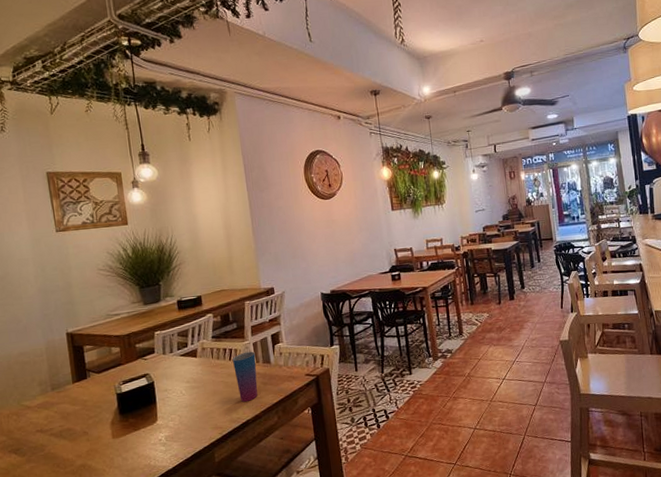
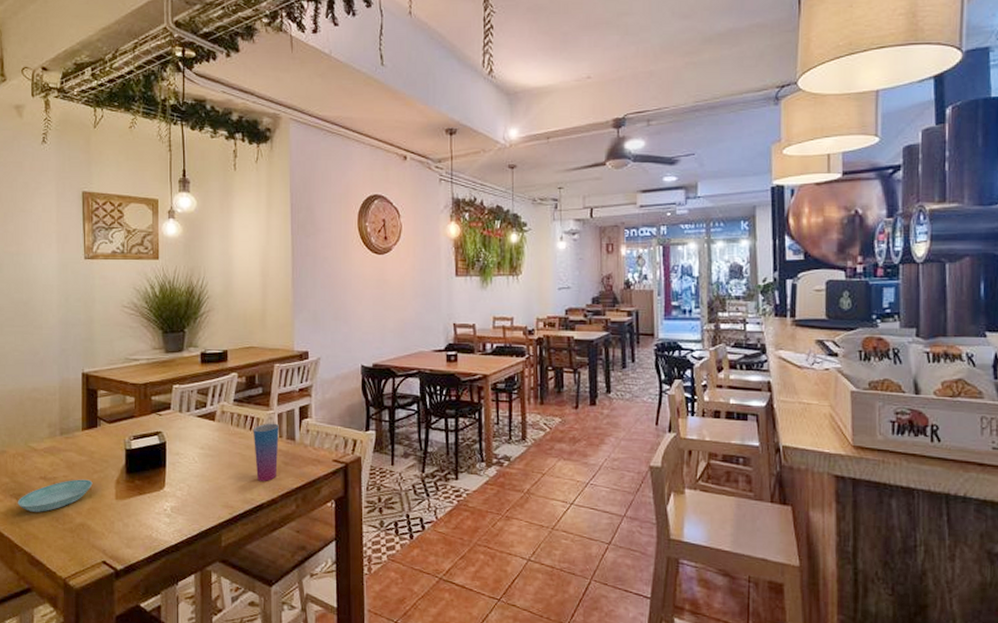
saucer: none [16,425,89,463] -> present [17,479,93,512]

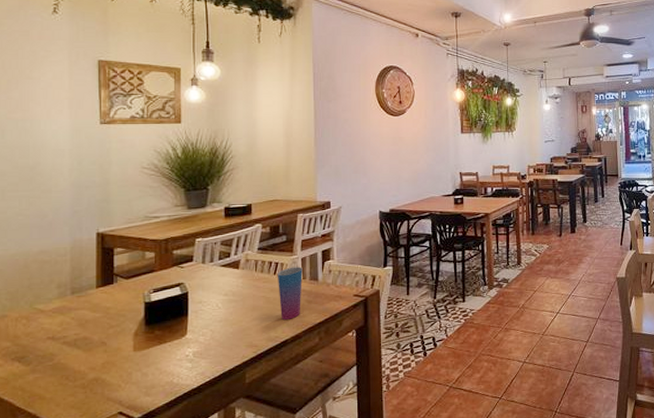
saucer: present [17,479,93,512] -> none [20,335,108,373]

